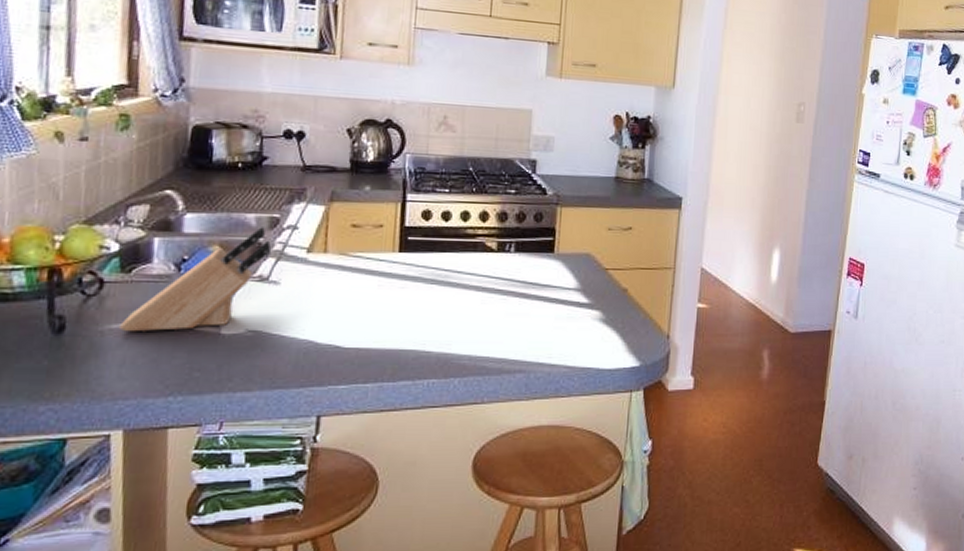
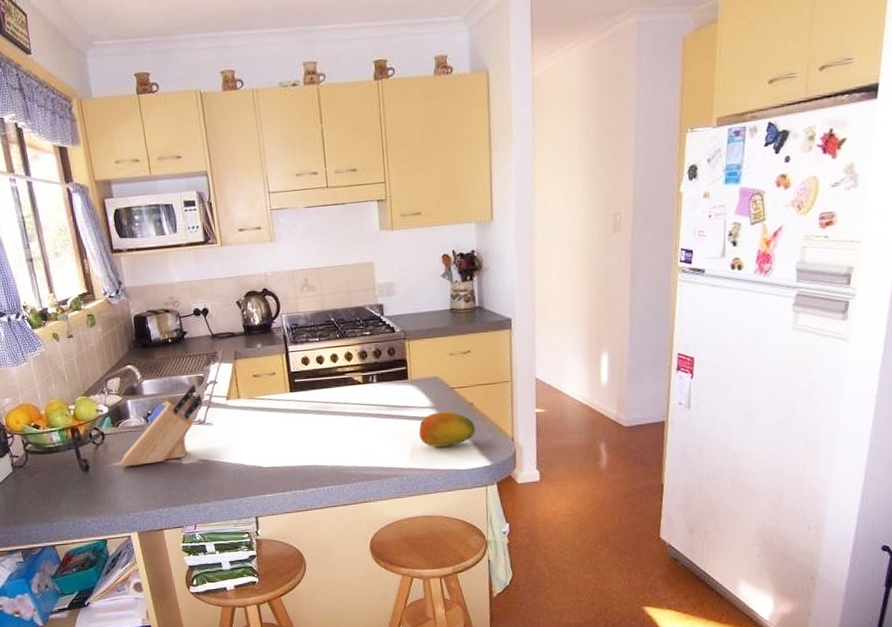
fruit: none [557,296,626,339] -> present [418,411,475,447]

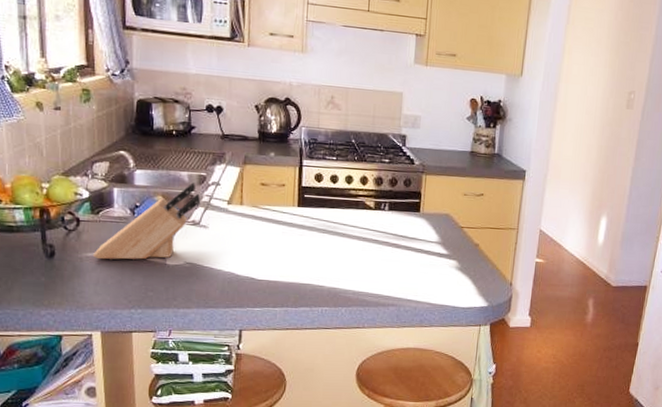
fruit: present [418,411,475,447] -> none [422,248,478,283]

